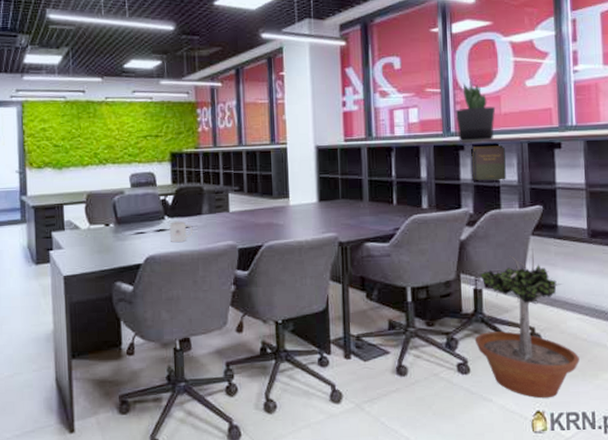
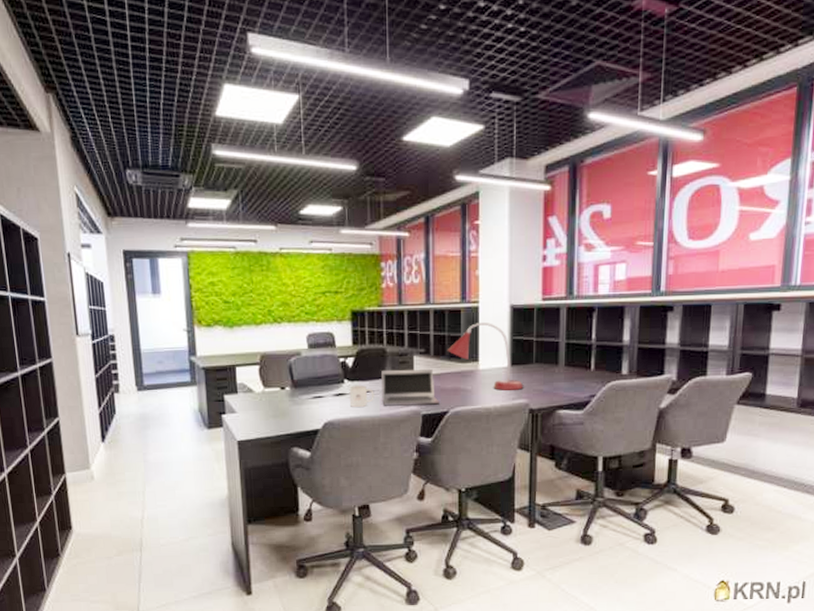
laptop: none [199,205,254,241] -> present [381,368,439,407]
desk lamp: none [259,162,332,225] -> present [447,323,524,390]
planter: present [455,81,496,142] -> none [667,233,713,303]
books: present [472,145,506,181] -> none [679,307,718,345]
potted tree: present [474,249,579,398] -> none [664,418,771,569]

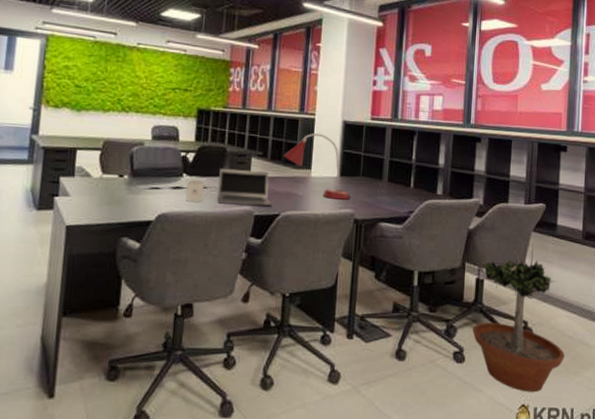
potted tree: none [664,418,771,569] -> present [472,244,565,392]

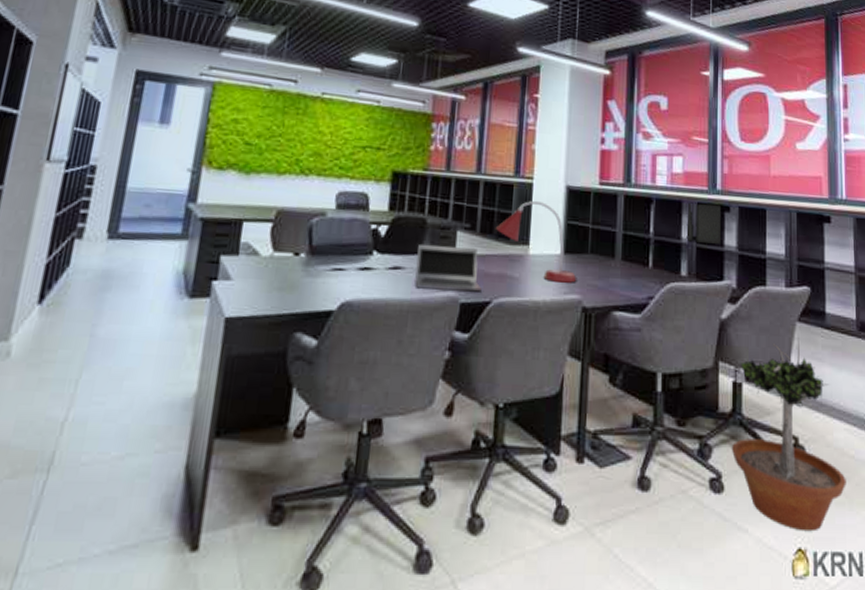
mug: present [185,180,211,203] -> none [375,259,407,288]
binder: none [443,134,474,169] -> present [687,202,722,244]

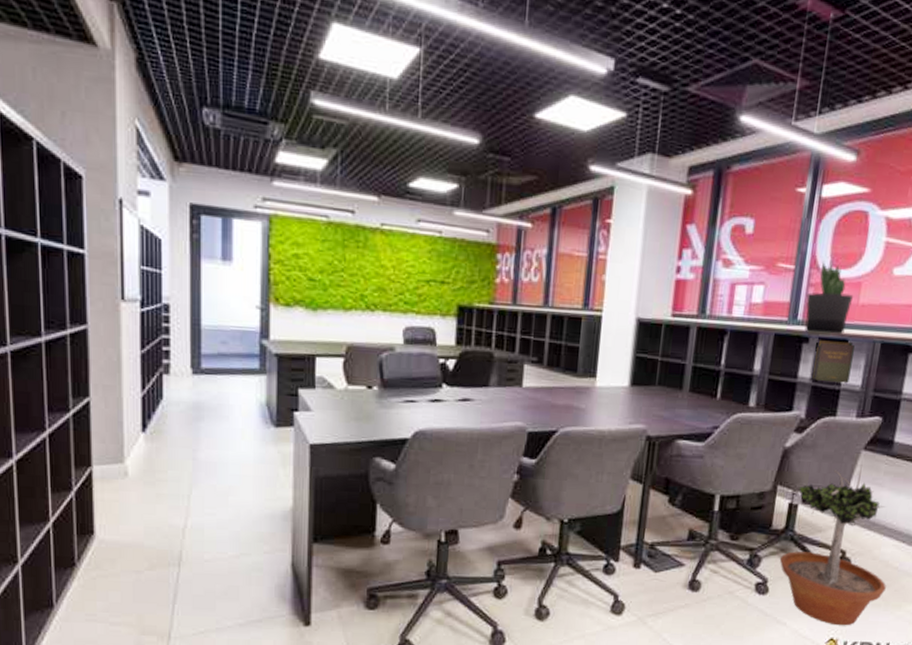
laptop: present [415,243,482,294] -> none [483,376,548,423]
desk lamp: present [495,201,577,283] -> none [562,334,643,414]
binder: present [687,202,722,244] -> none [759,333,801,376]
planter: none [722,134,765,205] -> present [804,260,854,335]
books: none [737,209,773,252] -> present [811,340,855,384]

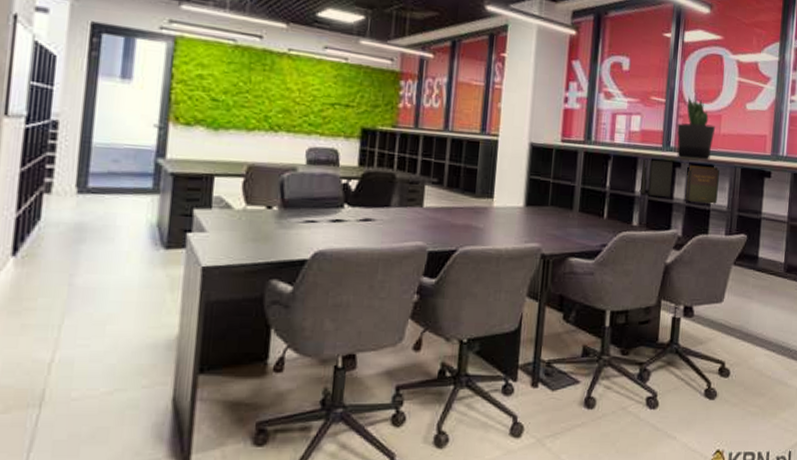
binder: none [759,333,801,376] -> present [640,158,674,197]
potted tree: present [779,465,886,626] -> none [666,279,762,437]

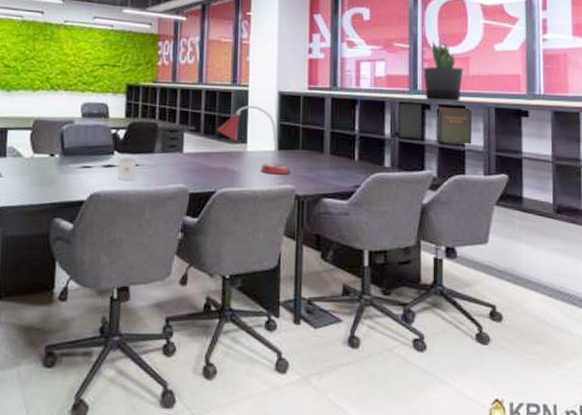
mug: none [347,212,377,239] -> present [117,158,143,182]
desk lamp: none [461,157,538,233] -> present [216,106,290,175]

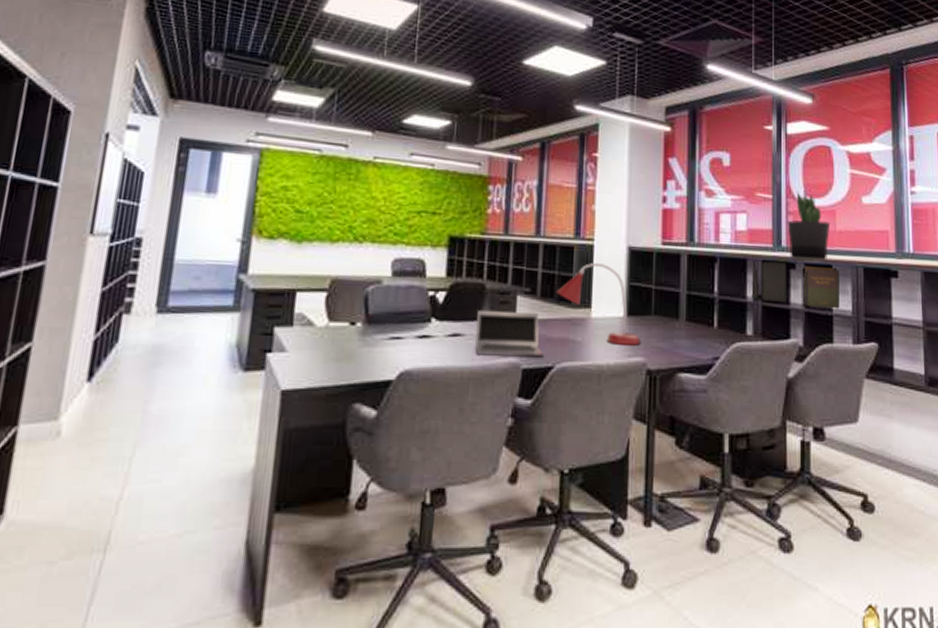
mug: present [117,158,143,182] -> none [434,326,467,356]
laptop: none [150,144,207,185] -> present [475,309,544,359]

